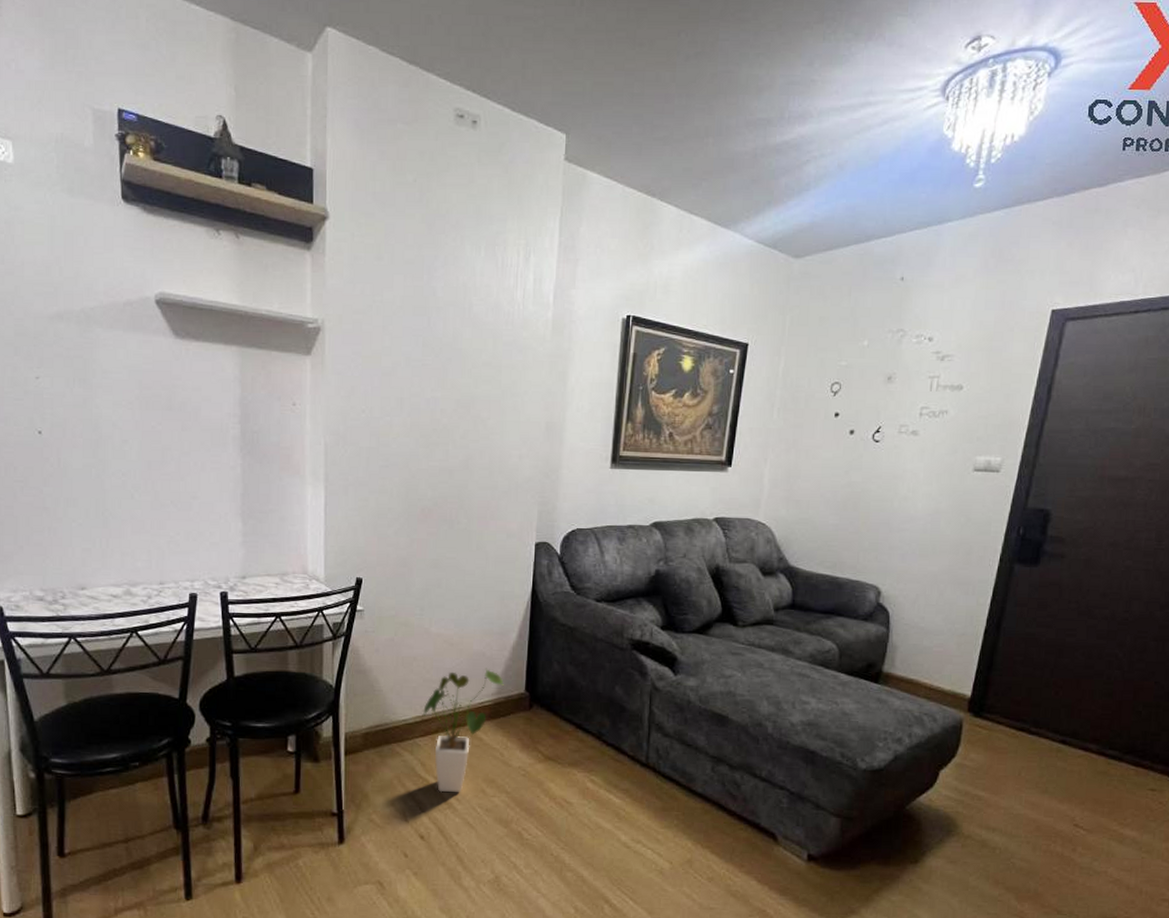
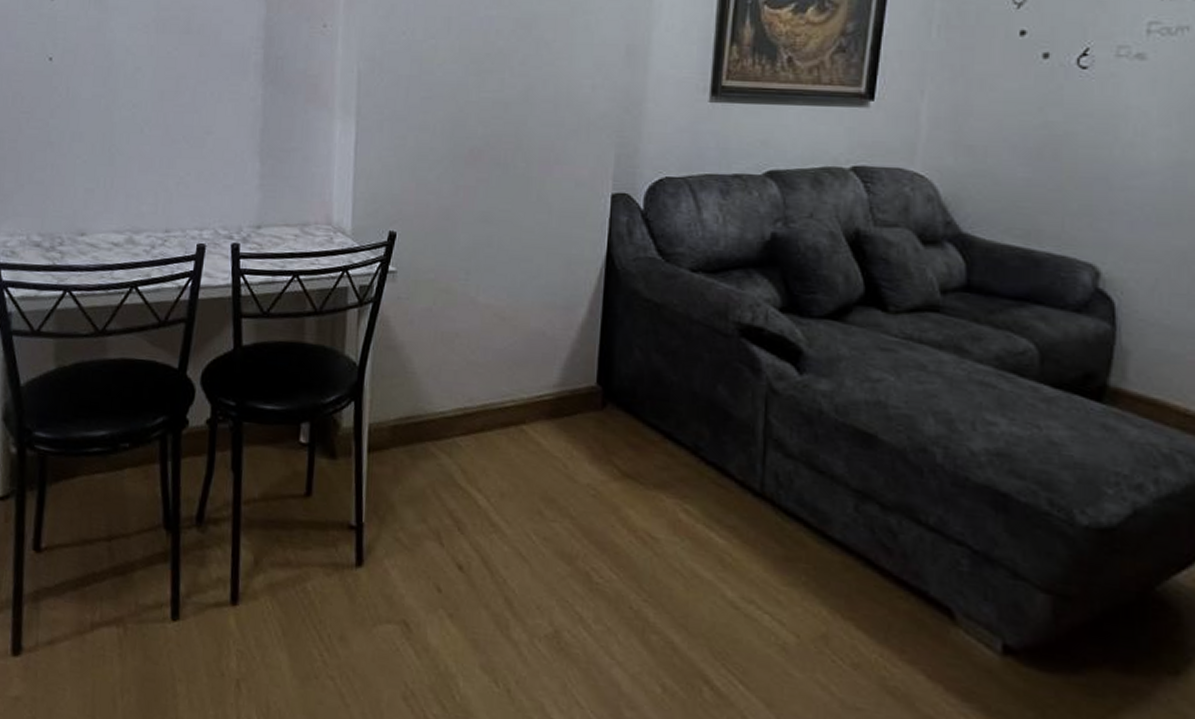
house plant: present [423,668,504,793] -> none [466,351,569,513]

